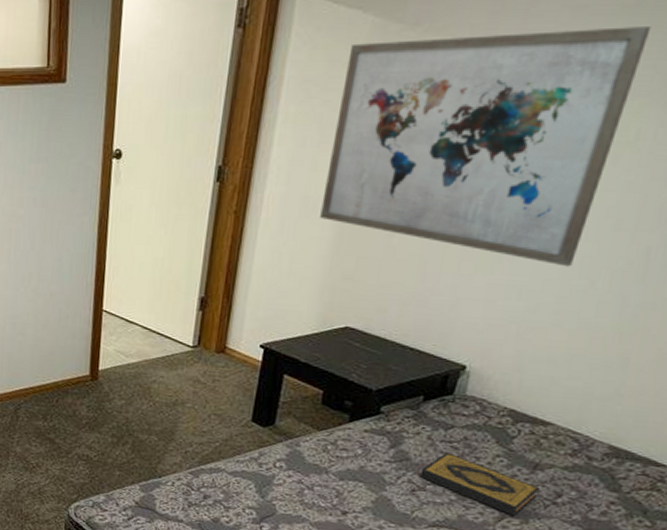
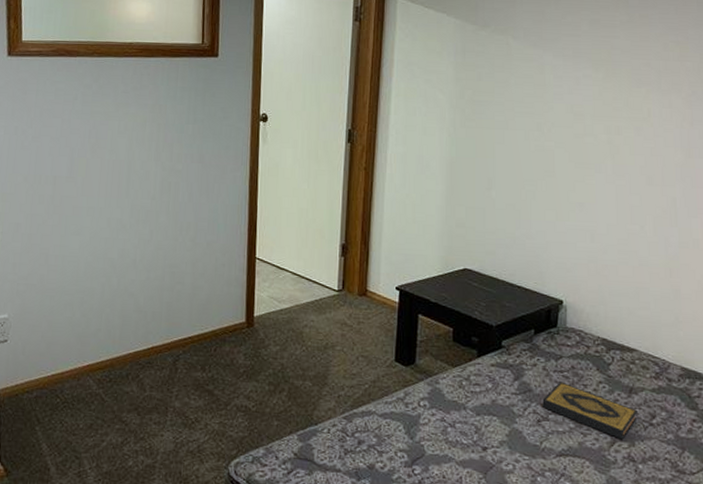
wall art: present [320,26,652,267] -> none [433,36,642,215]

